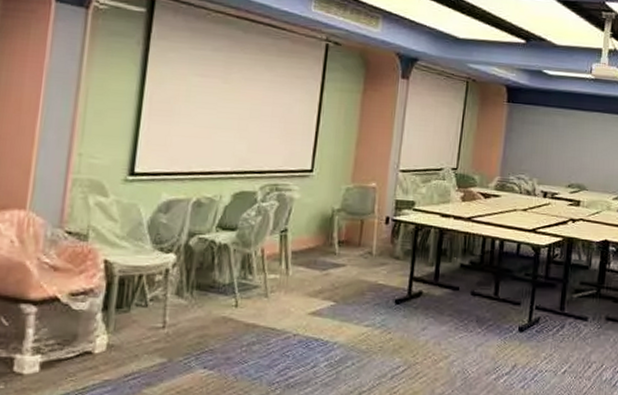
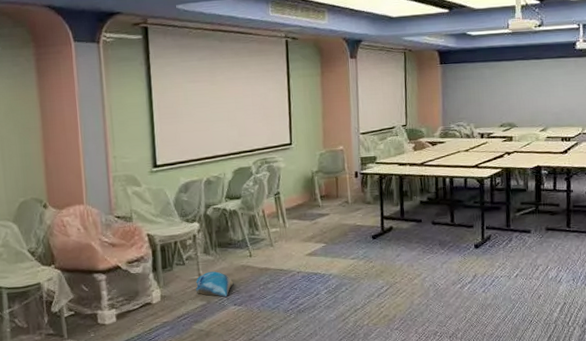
plastic bag: none [155,320,208,357] -> present [195,271,234,298]

